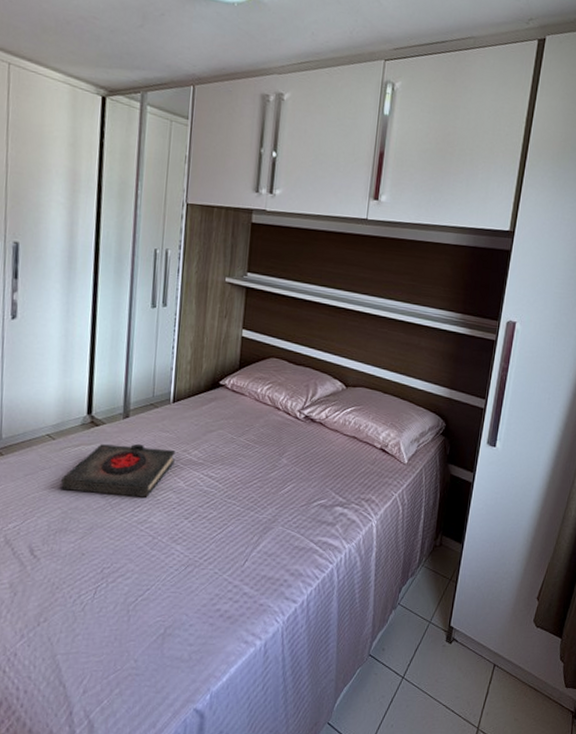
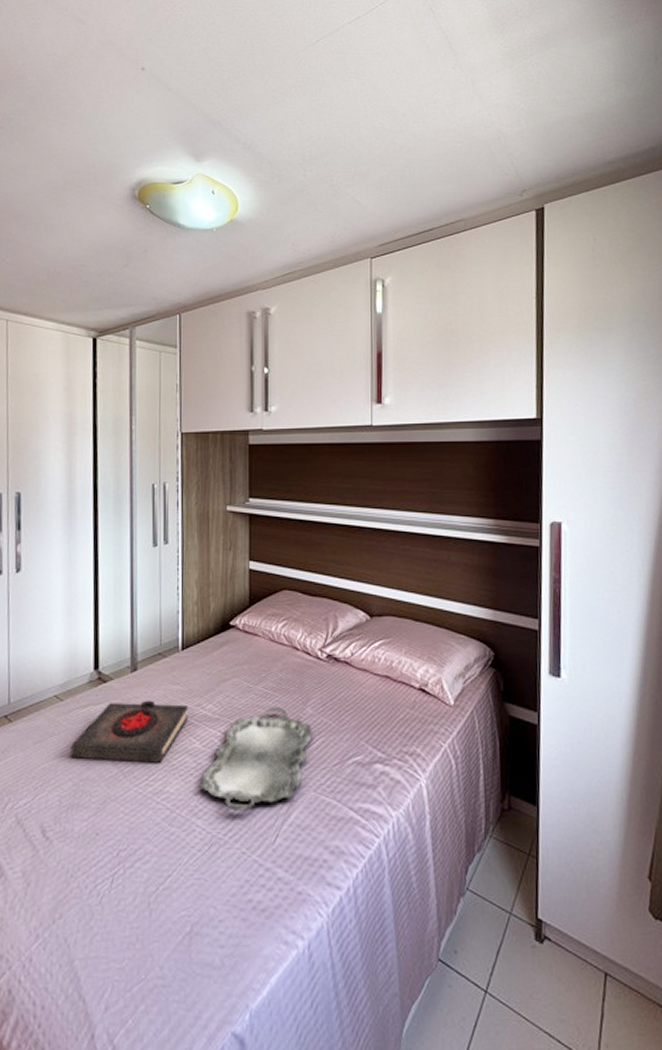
serving tray: none [180,456,285,540] -> present [199,706,312,811]

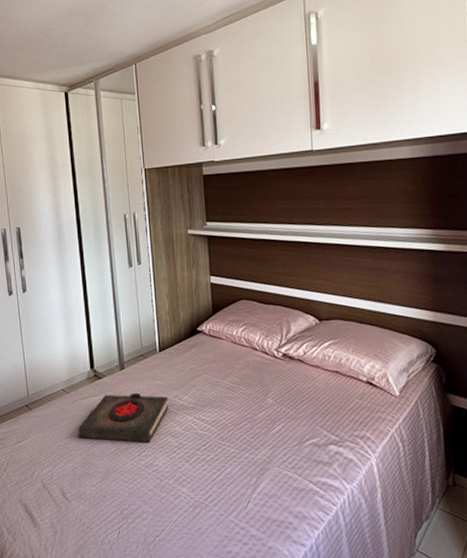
serving tray: present [199,706,312,811] -> none [182,397,274,481]

